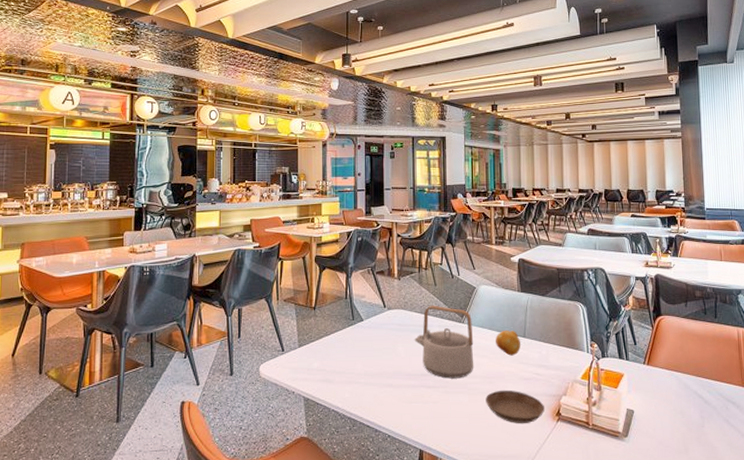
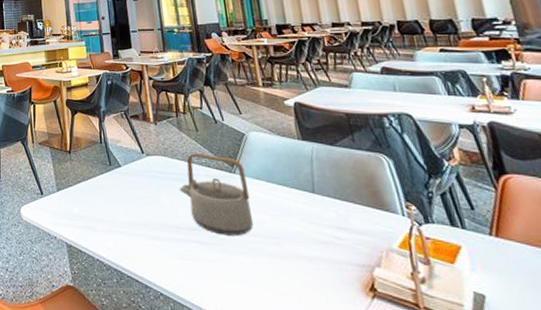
saucer: present [486,390,544,424] -> none [272,253,353,298]
fruit: present [496,330,521,356] -> none [276,183,311,214]

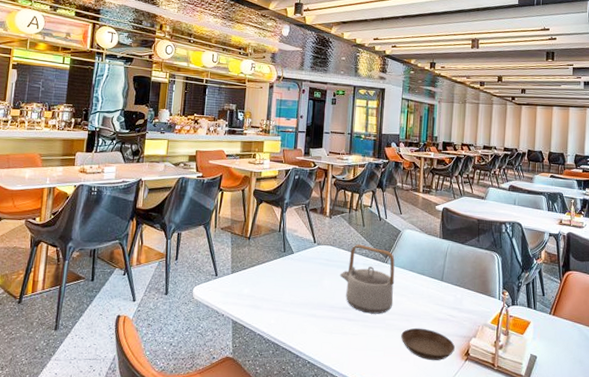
saucer: none [272,253,353,298] -> present [401,327,455,361]

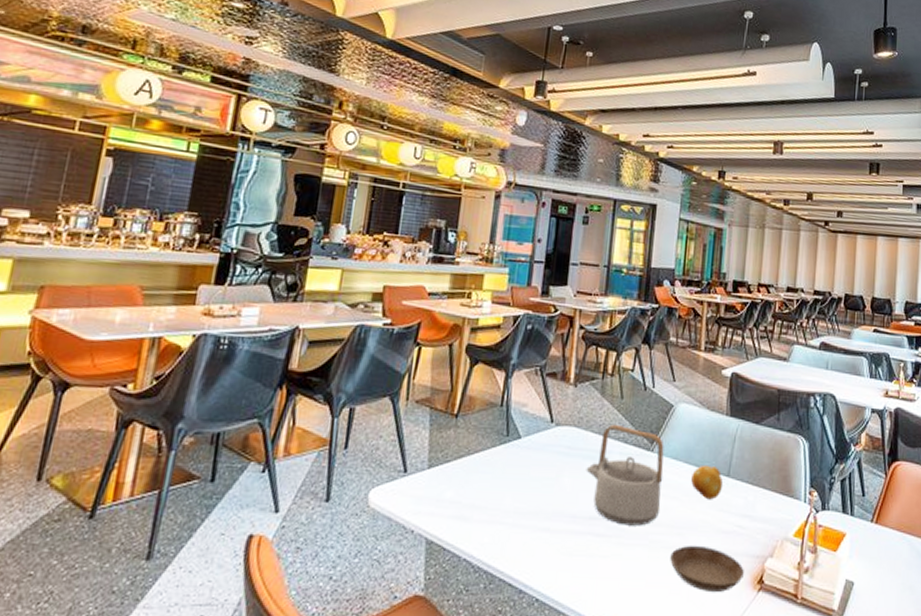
fruit: none [415,272,439,297] -> present [691,464,724,500]

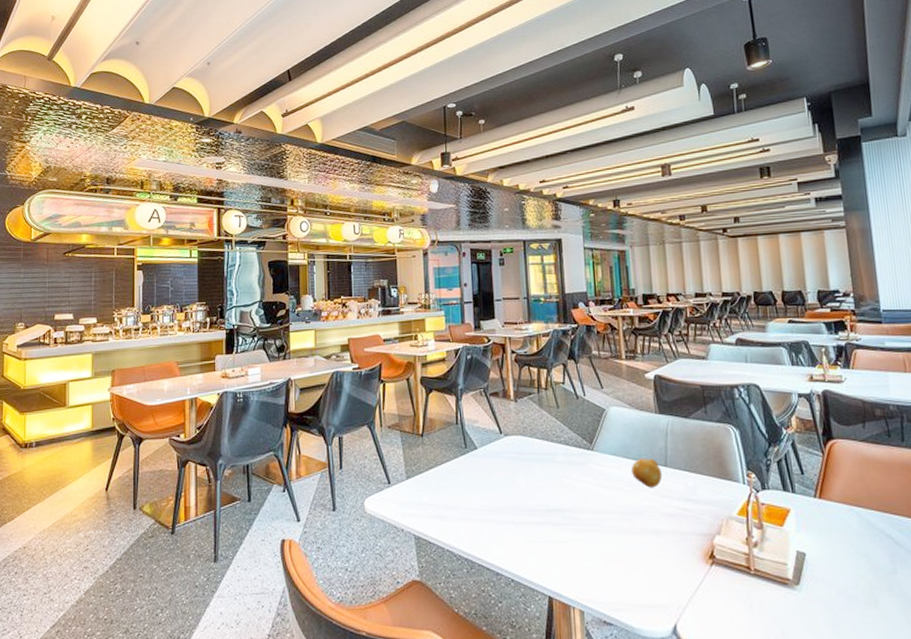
teapot: present [586,424,664,526] -> none [536,430,608,515]
saucer: present [670,545,744,593] -> none [623,527,695,568]

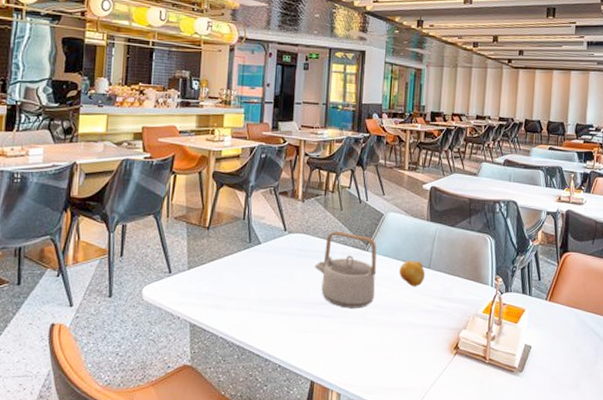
teapot: none [536,430,608,515] -> present [314,230,377,309]

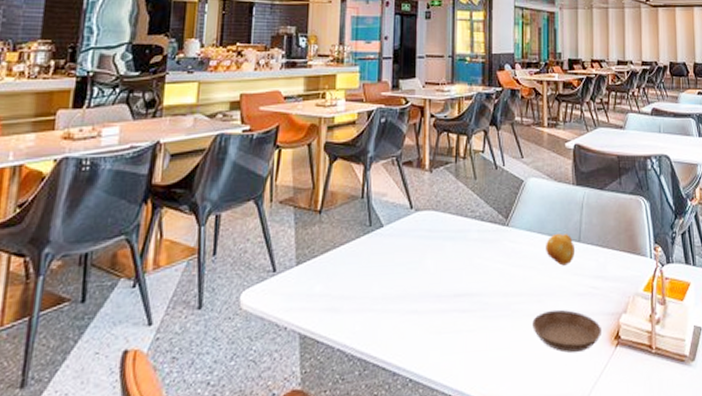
teapot: present [314,230,377,309] -> none [447,204,520,299]
saucer: none [384,321,443,357] -> present [532,309,601,353]

